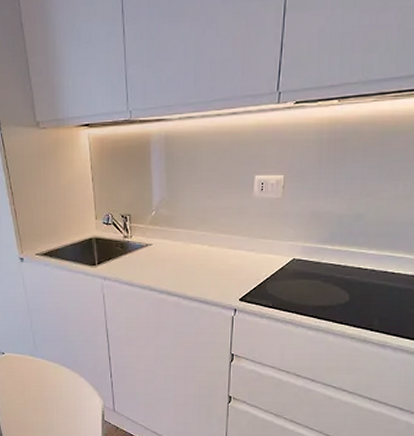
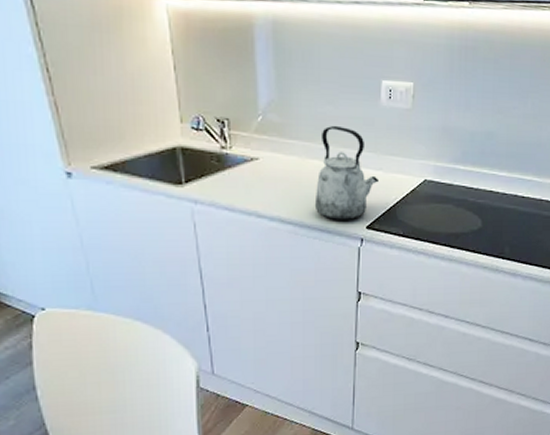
kettle: none [195,215,251,293] -> present [314,125,378,220]

